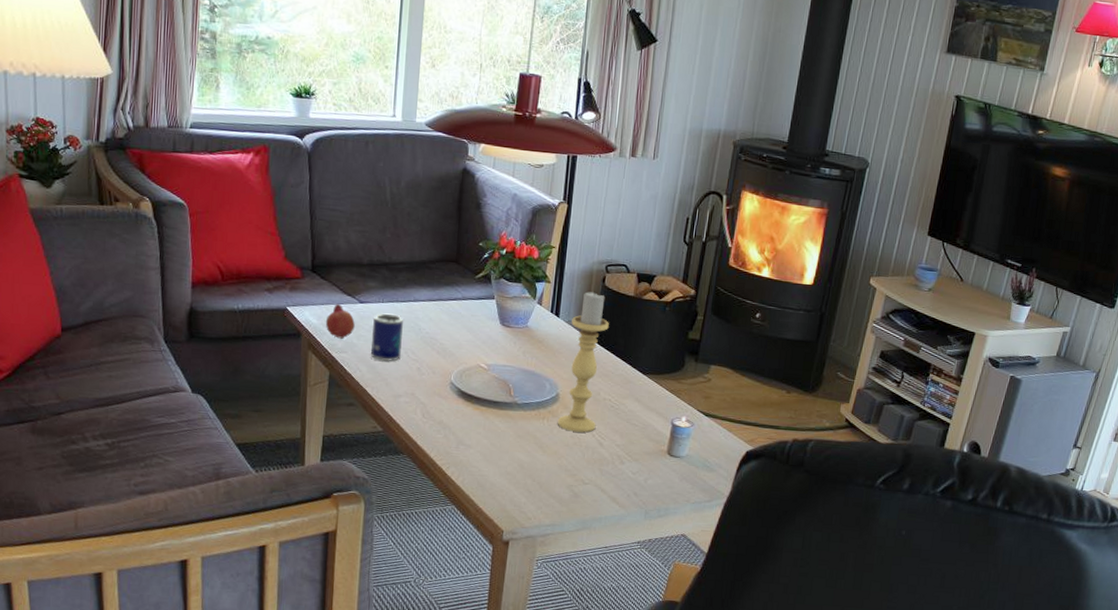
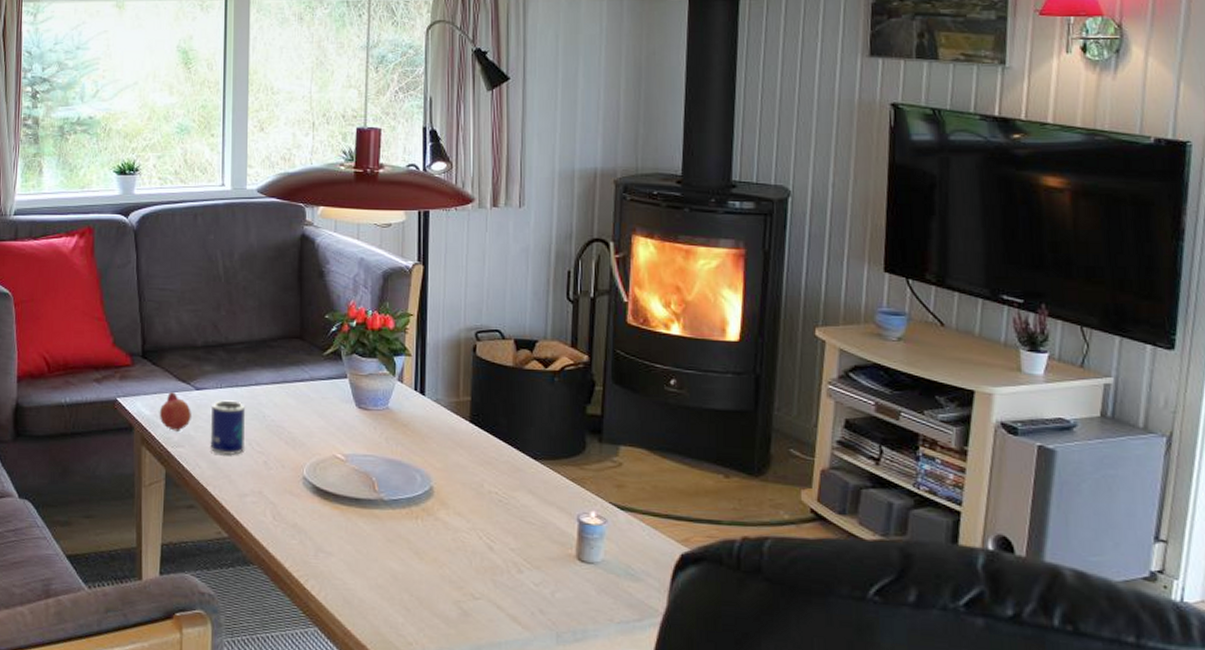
candle holder: present [557,291,609,433] -> none [434,363,486,534]

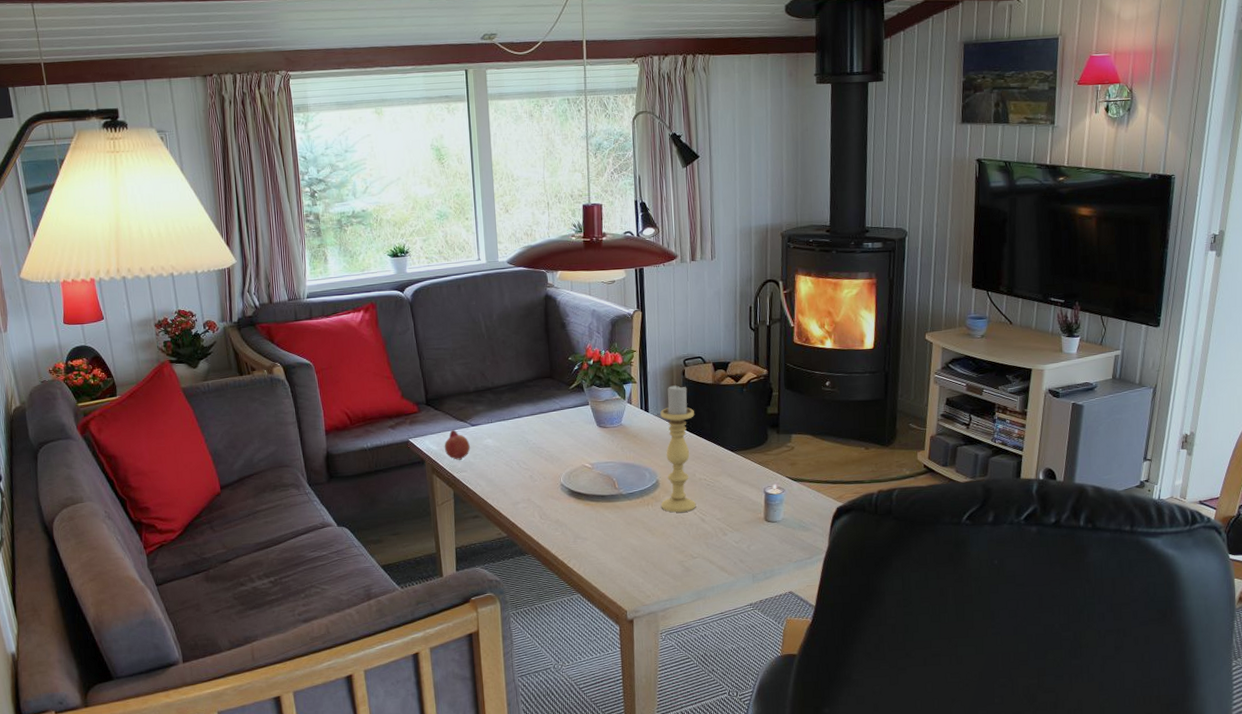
mug: present [210,400,245,455] -> none [485,431,514,474]
candle holder: none [434,363,486,534] -> present [660,384,696,513]

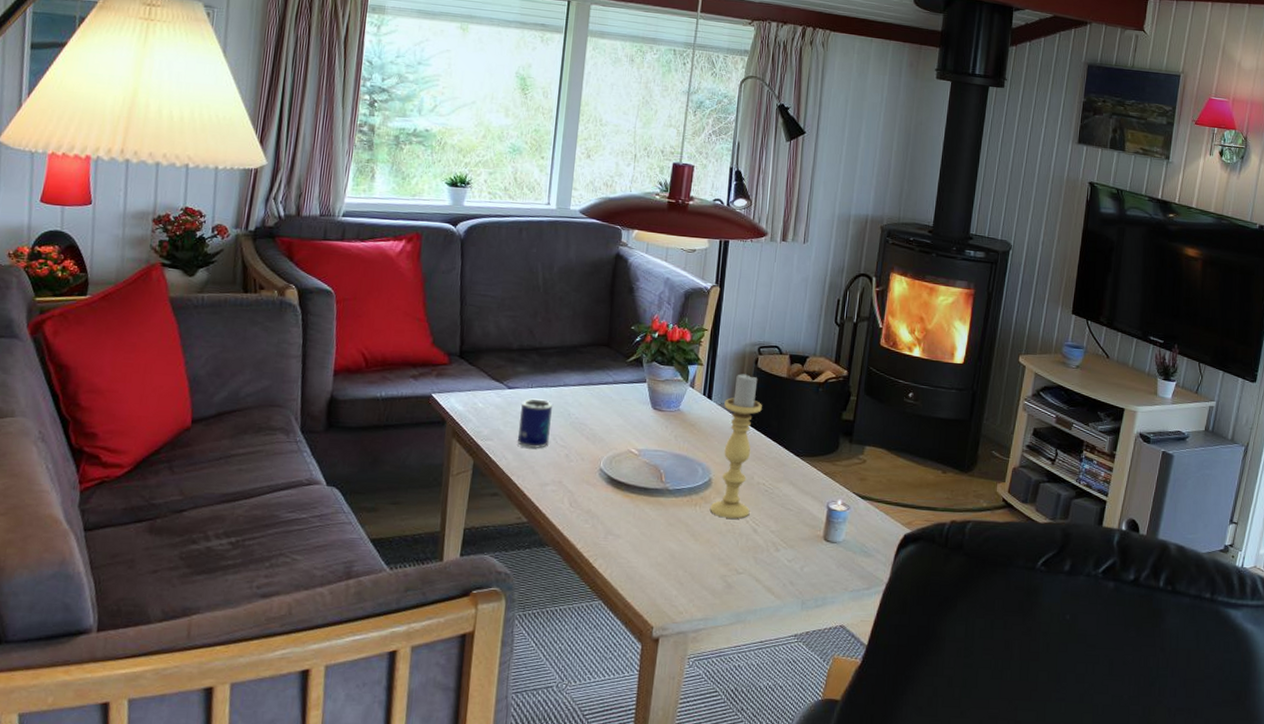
fruit: present [444,430,470,460] -> none [471,390,502,426]
mug: none [485,431,514,474] -> present [517,398,553,448]

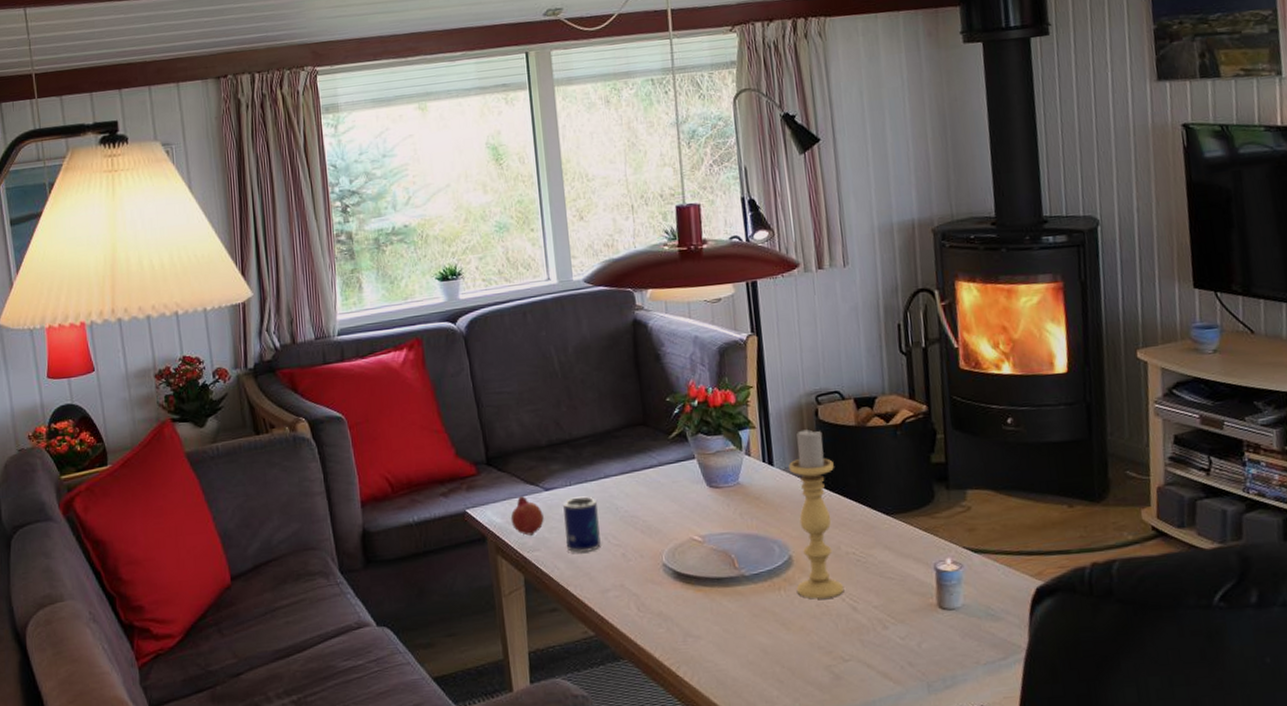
fruit: none [471,390,502,426] -> present [510,496,544,536]

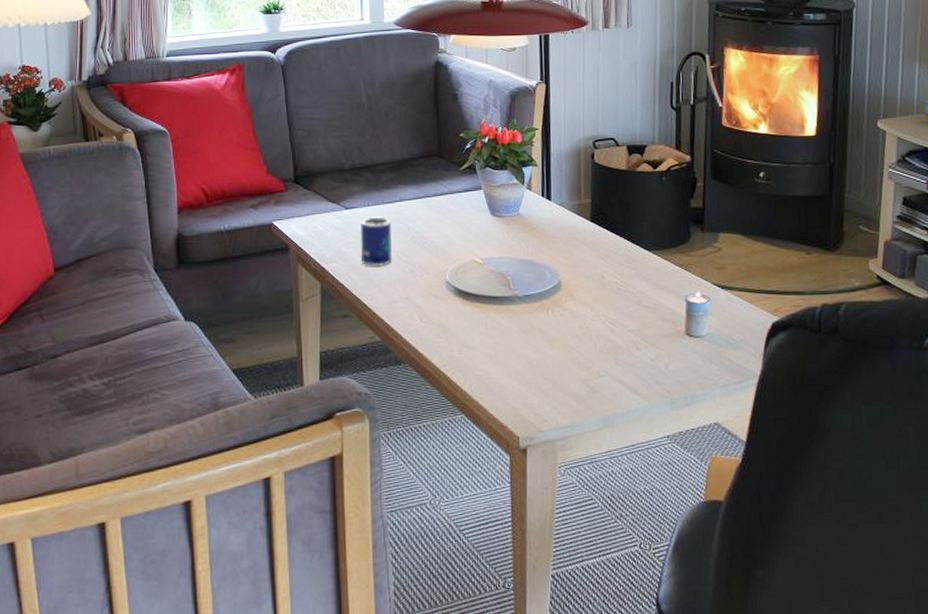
fruit: present [510,496,544,536] -> none [312,213,342,248]
candle holder: present [789,428,845,599] -> none [562,169,605,321]

